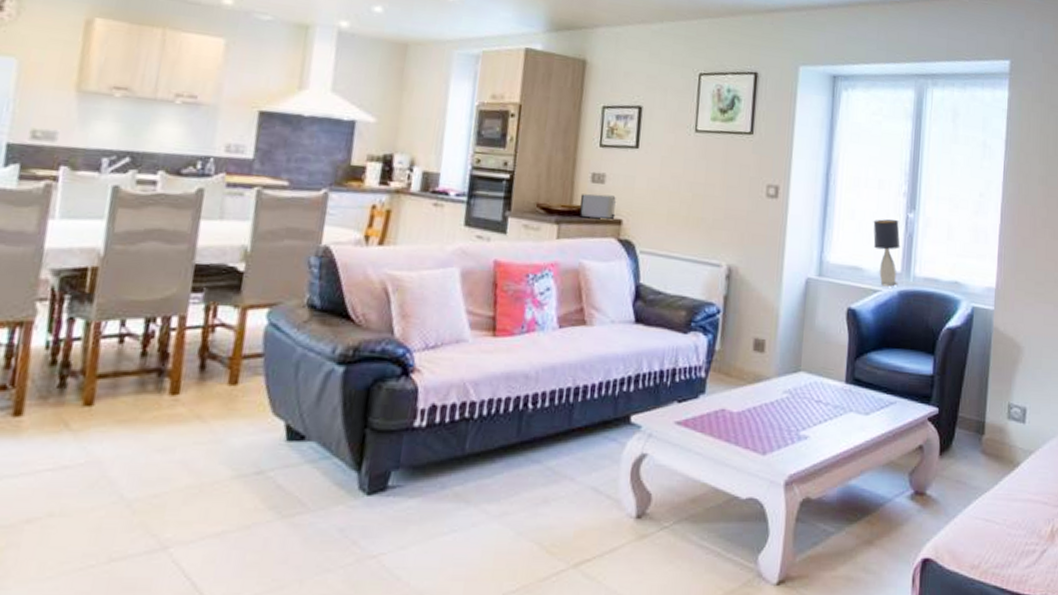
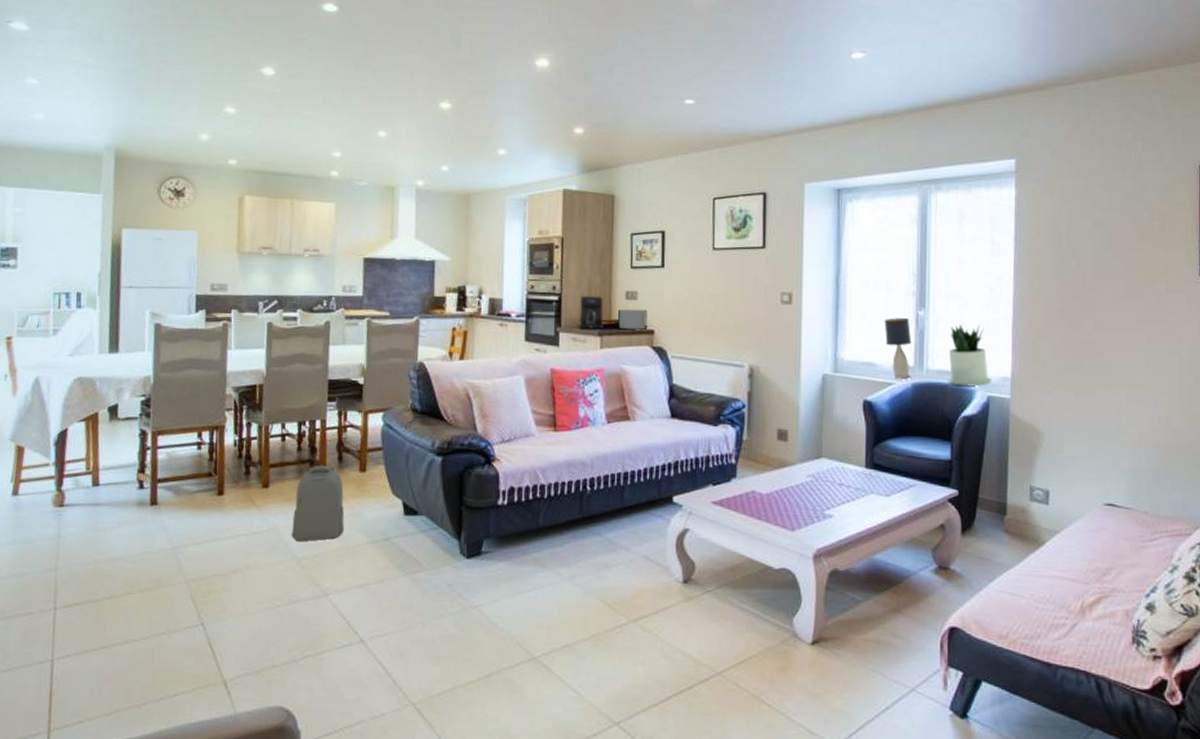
backpack: none [121,375,204,478] -> present [291,465,345,542]
coffee maker: none [533,175,564,216] -> present [579,295,603,329]
planter: none [933,230,978,297] -> present [947,325,992,387]

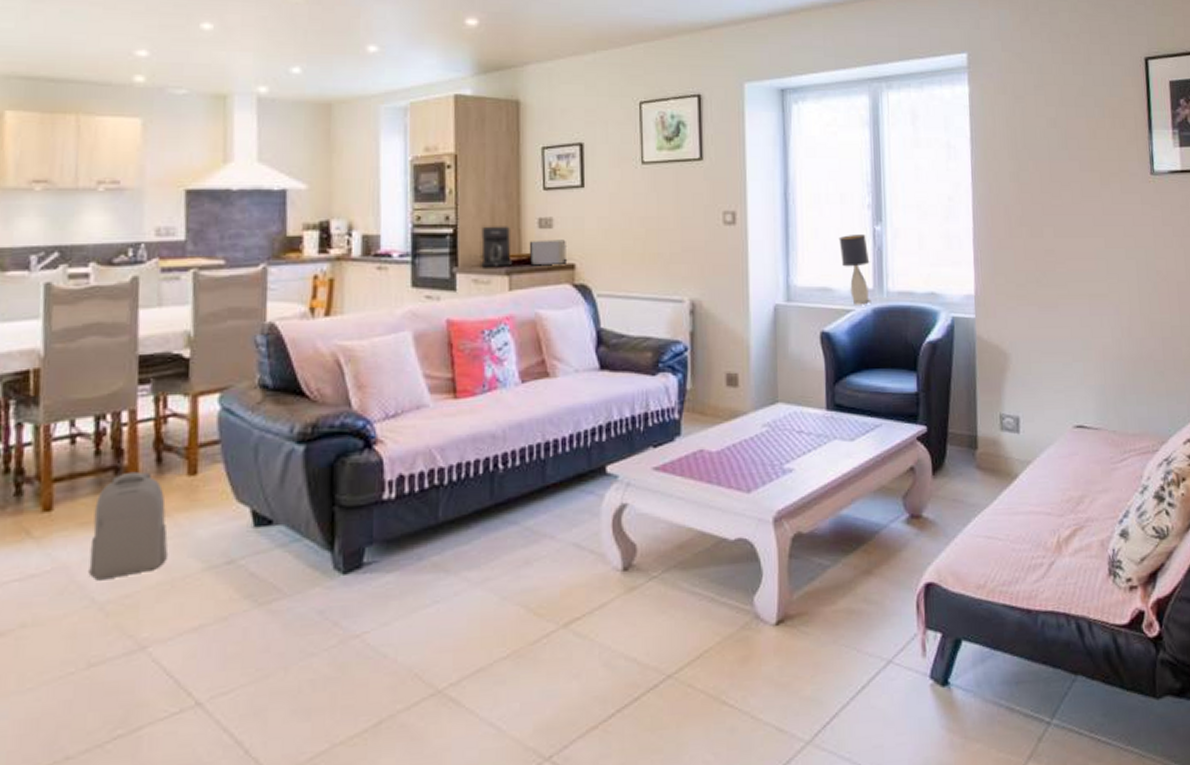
planter: present [947,325,992,387] -> none [909,239,956,308]

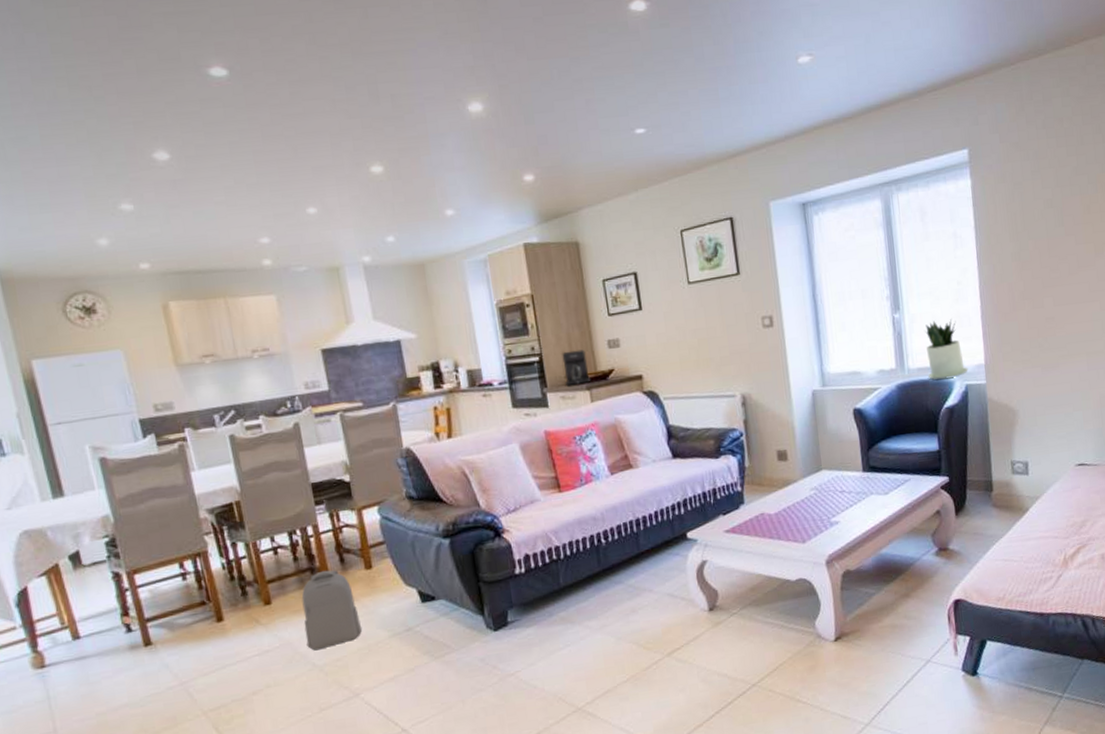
toaster: present [529,239,566,266] -> none [602,356,635,381]
table lamp: present [839,235,872,305] -> none [863,323,895,384]
planter: none [909,239,956,308] -> present [925,319,968,380]

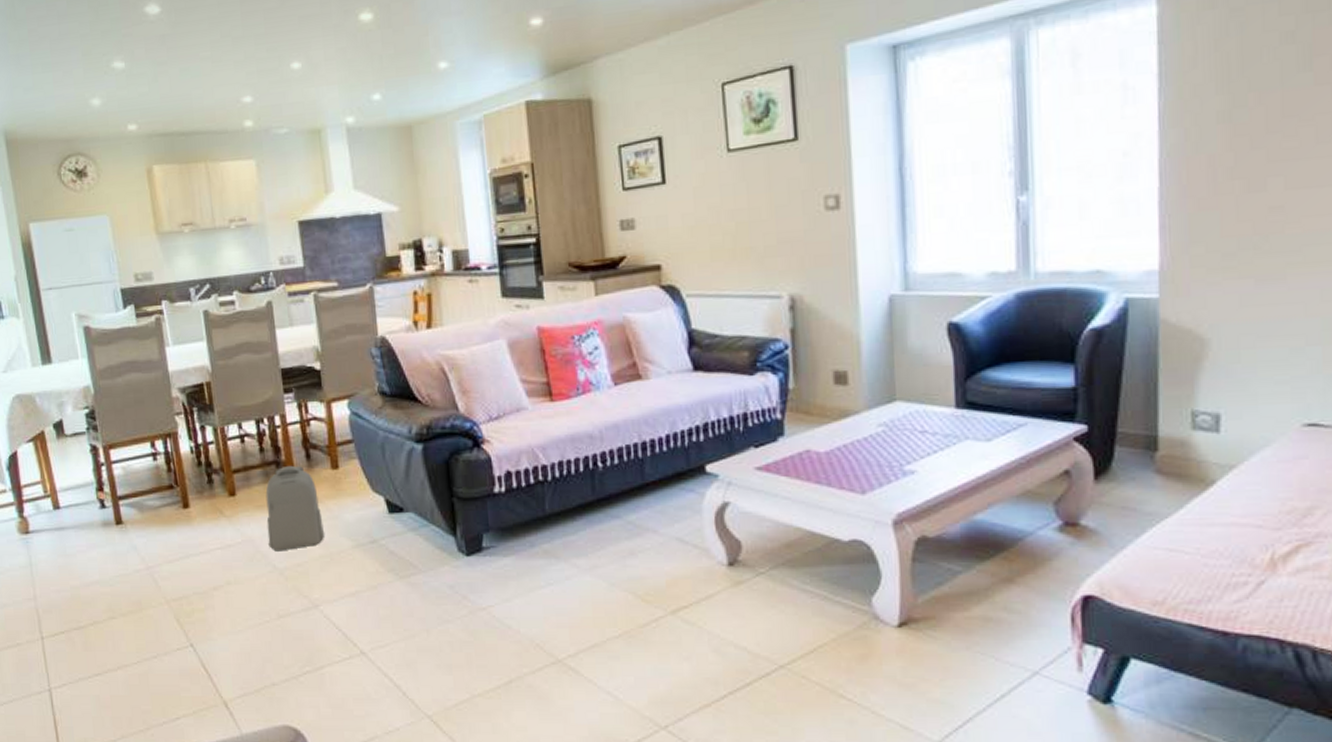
coffee maker: present [562,349,590,386] -> none [563,231,596,275]
planter: present [925,319,968,380] -> none [1064,205,1131,290]

